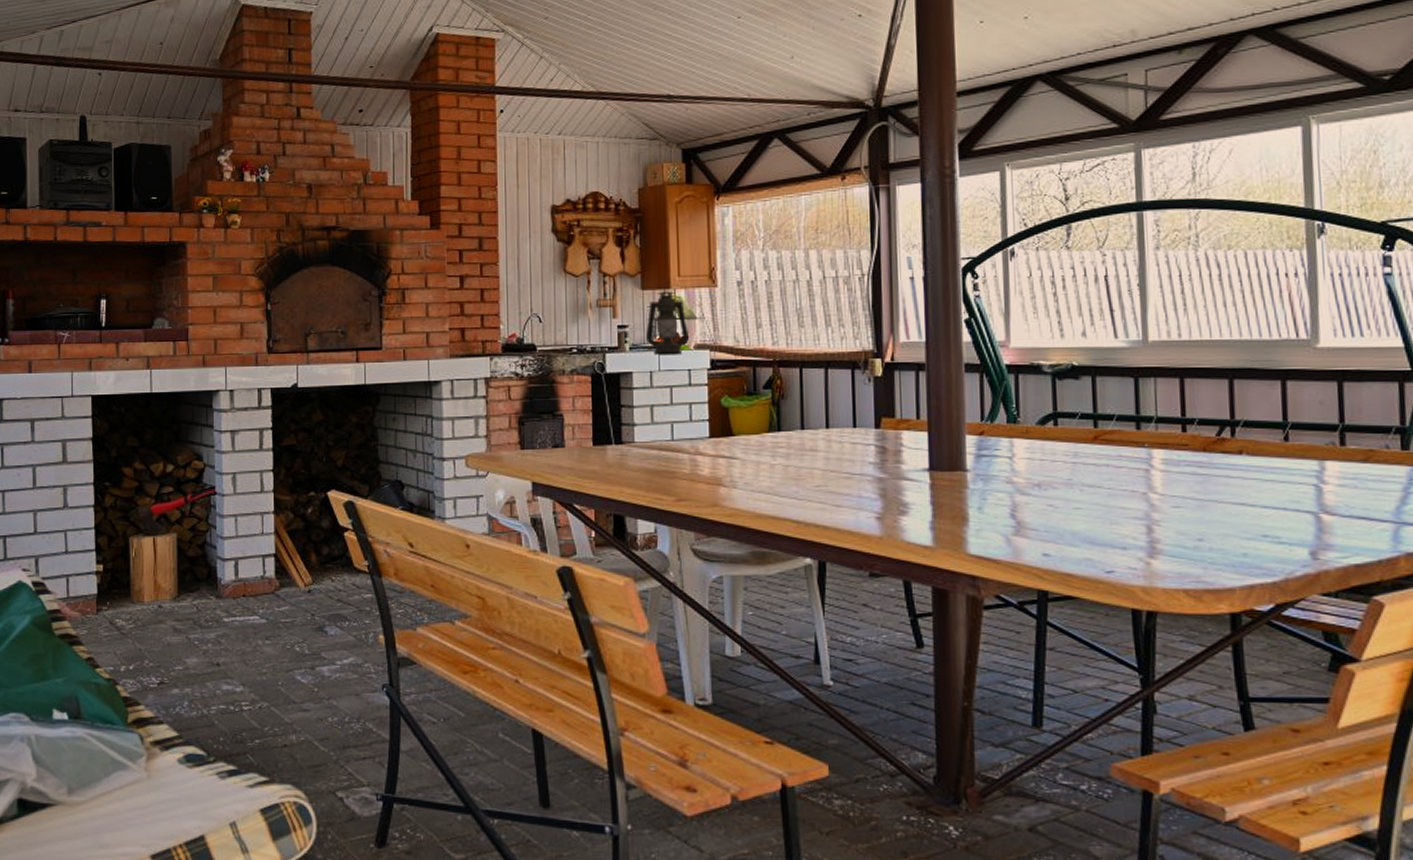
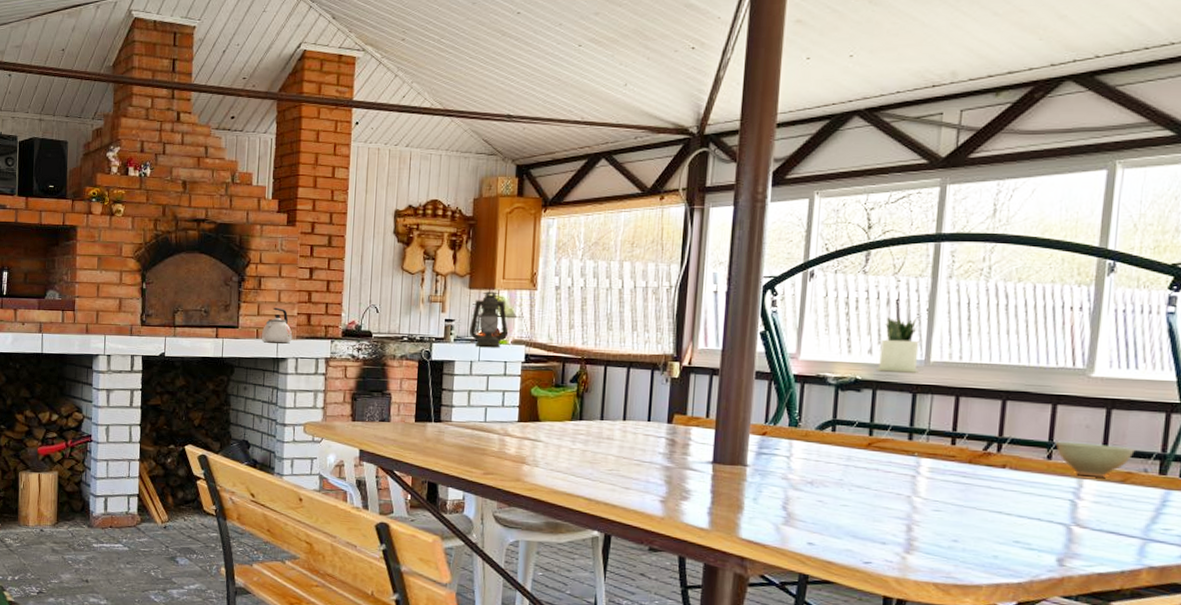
kettle: none [409,323,445,366] -> present [261,307,293,345]
planter: none [1092,295,1139,357] -> present [875,317,921,374]
bowl: none [1291,420,1373,457] -> present [1056,441,1135,478]

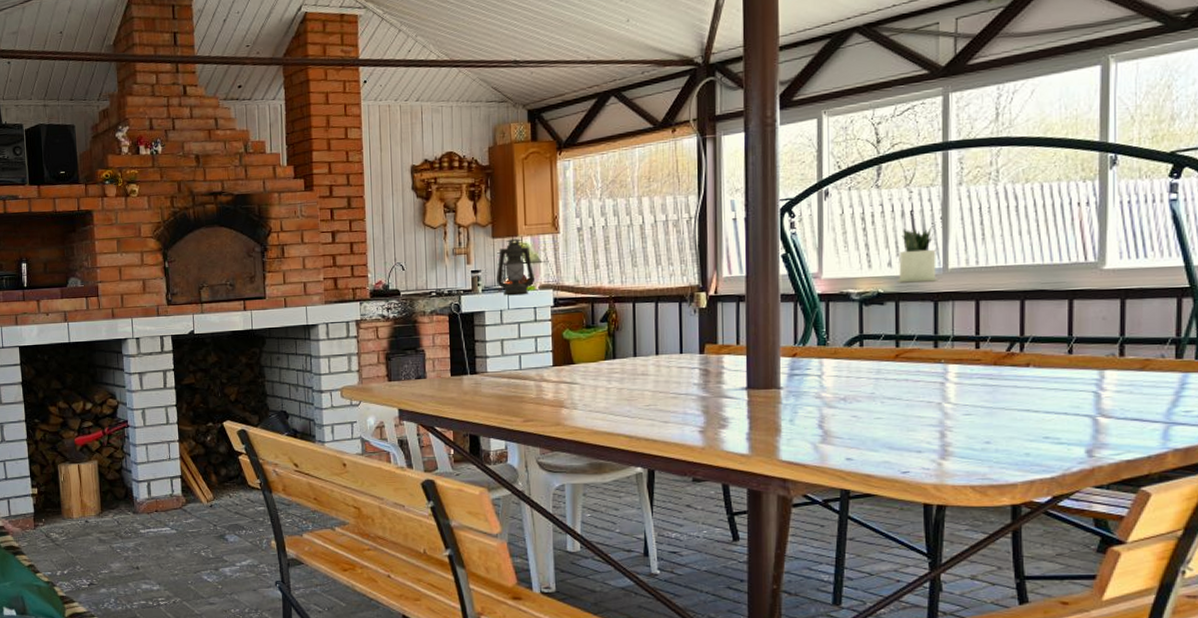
kettle: present [261,307,293,345] -> none [289,274,321,312]
bowl: present [1056,441,1135,478] -> none [1076,334,1151,367]

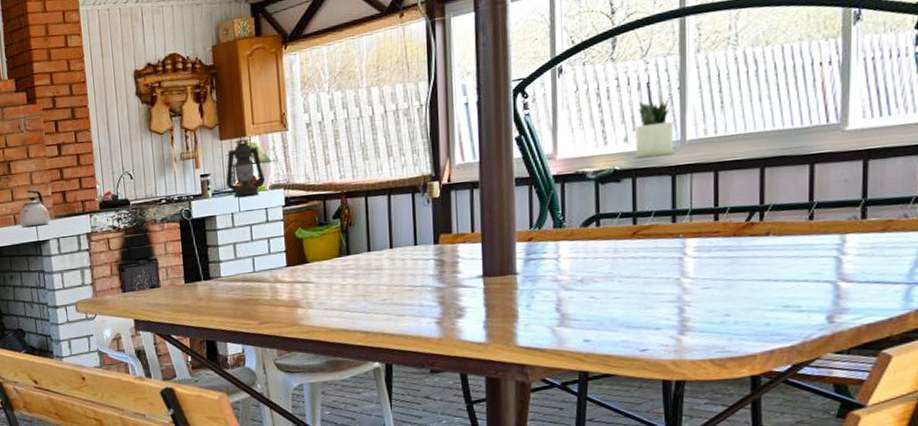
kettle: none [289,274,321,312] -> present [18,190,51,229]

